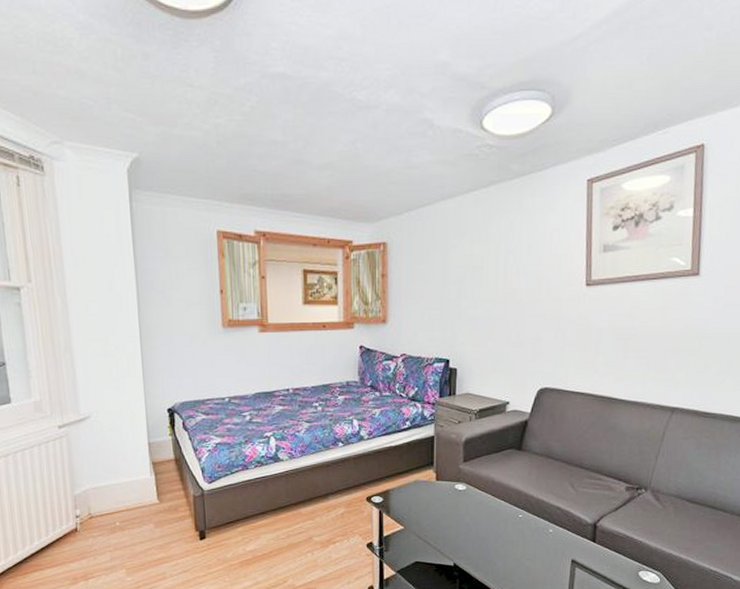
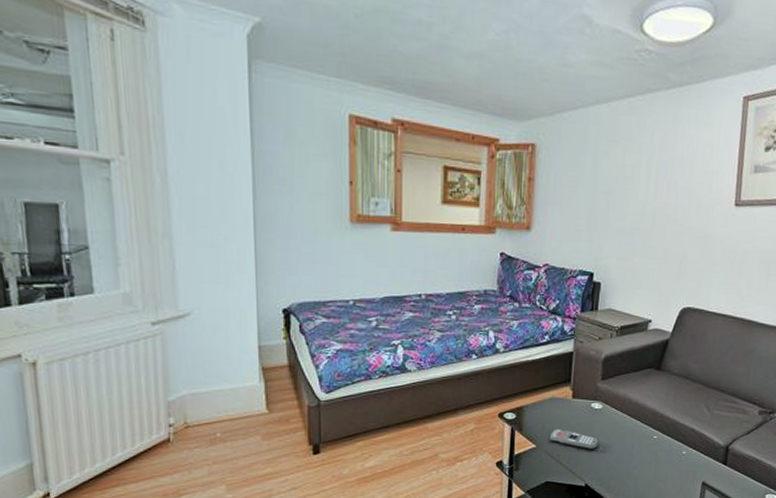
remote control: none [416,510,464,530] -> present [549,428,599,450]

